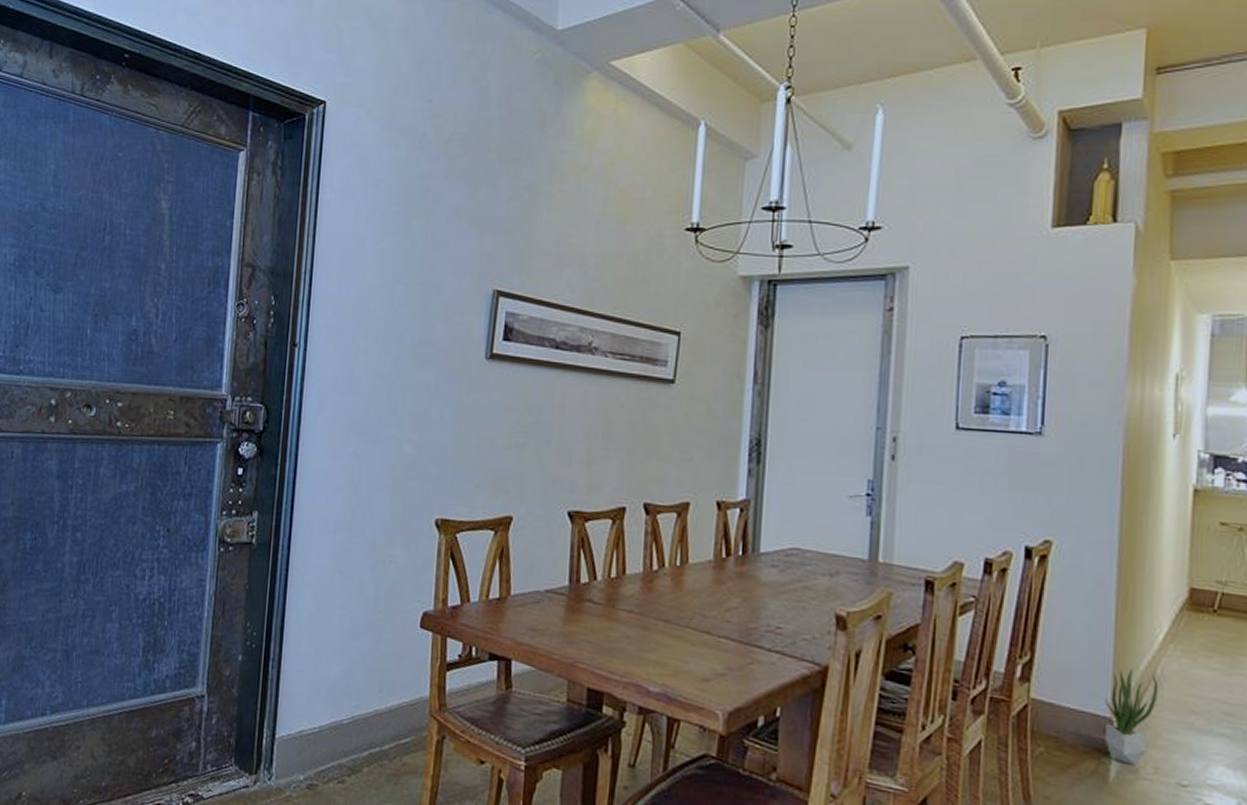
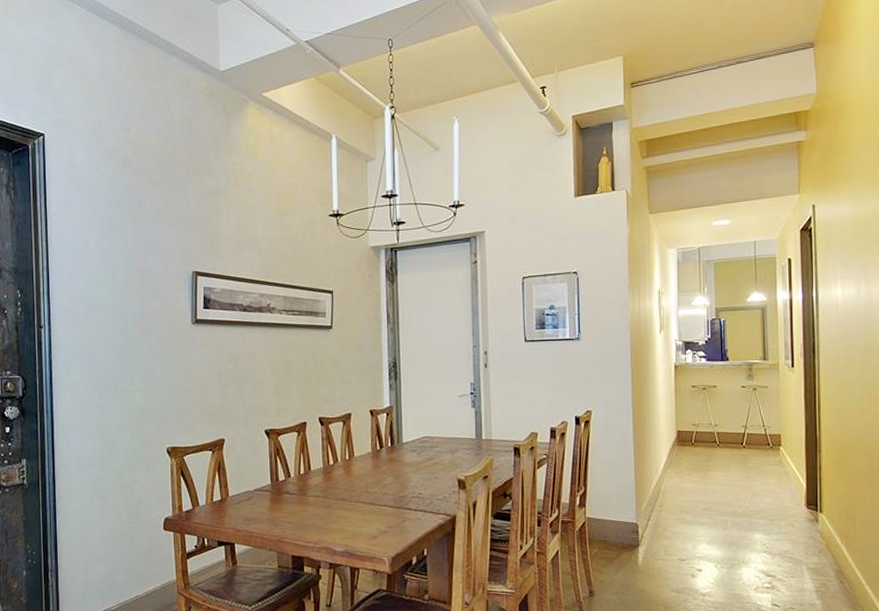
potted plant: present [1105,668,1159,765] -> none [632,488,664,552]

